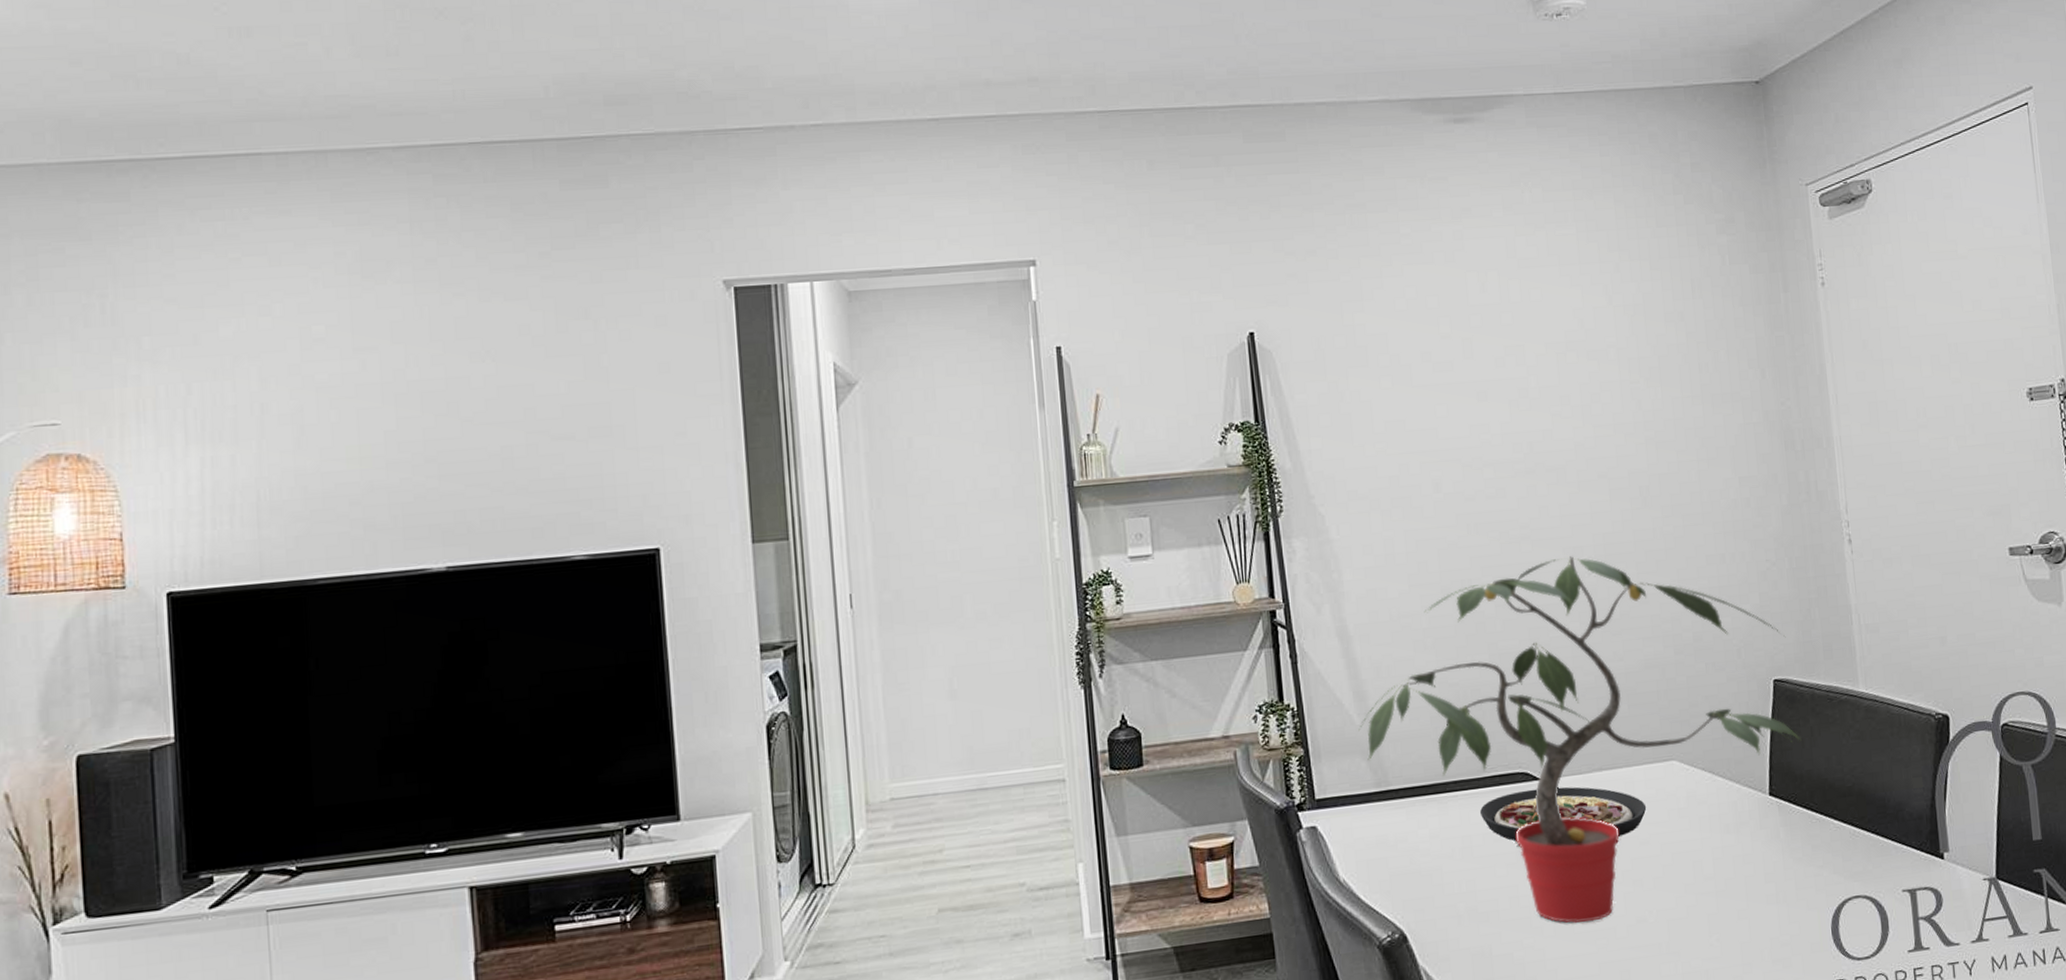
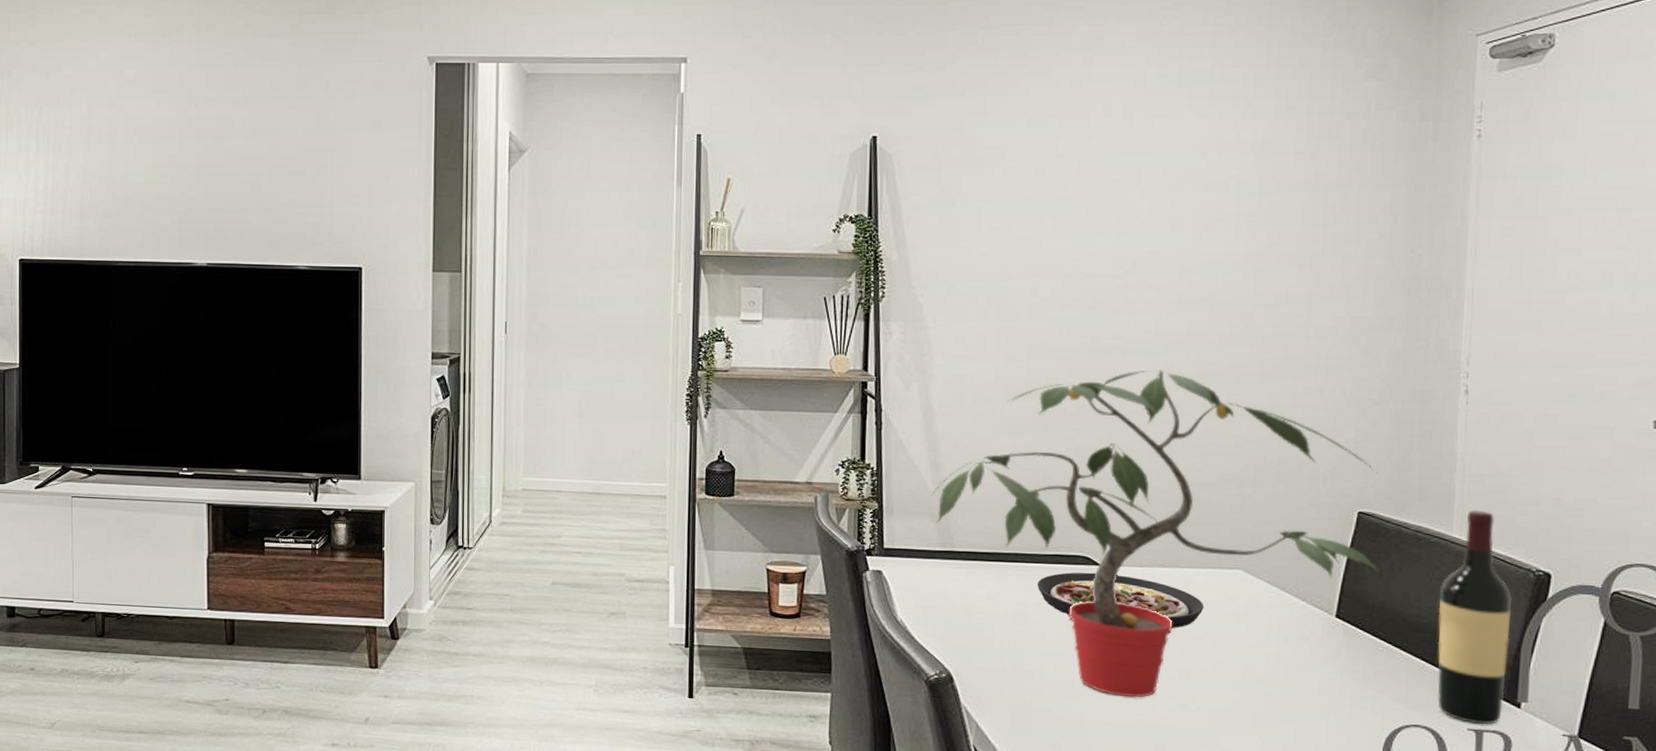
wine bottle: none [1856,660,1929,885] -> present [1437,510,1512,724]

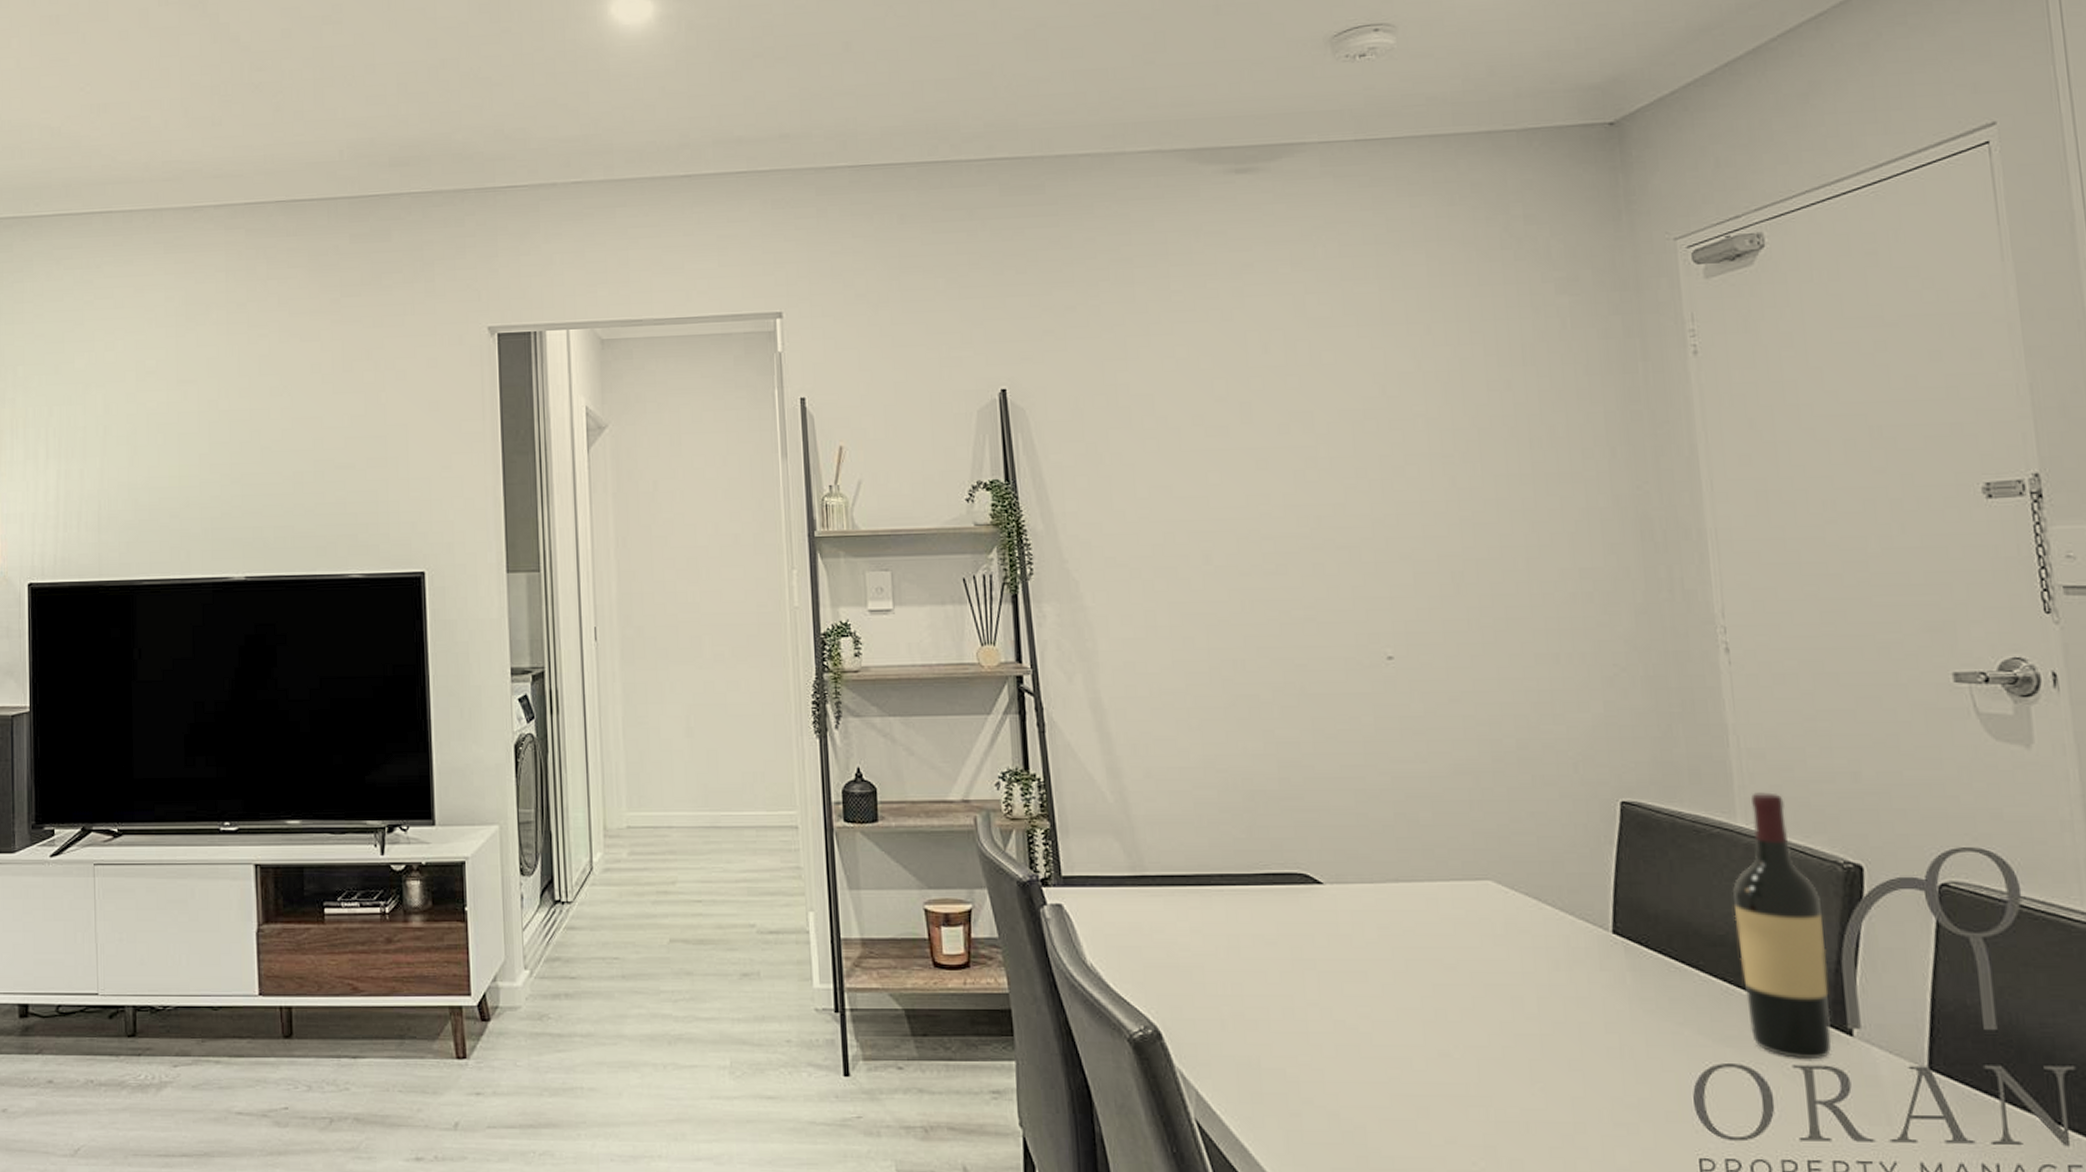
potted plant: present [931,370,1380,698] -> none [1111,643,1657,1048]
plate: present [1037,572,1205,628] -> none [1250,893,1454,957]

